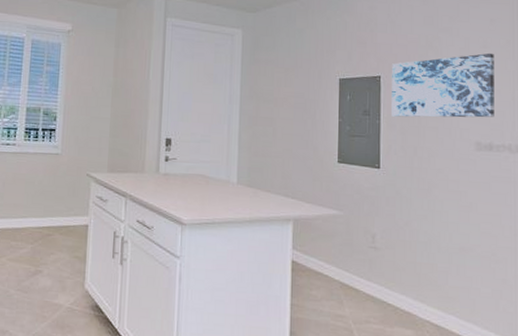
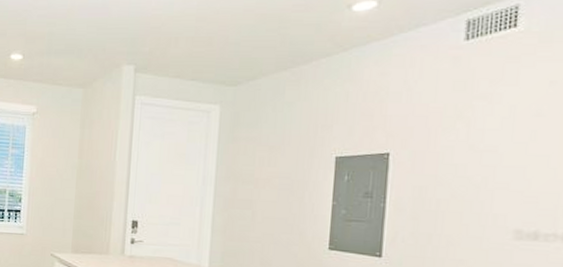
wall art: present [392,53,494,118] -> none [401,122,552,201]

